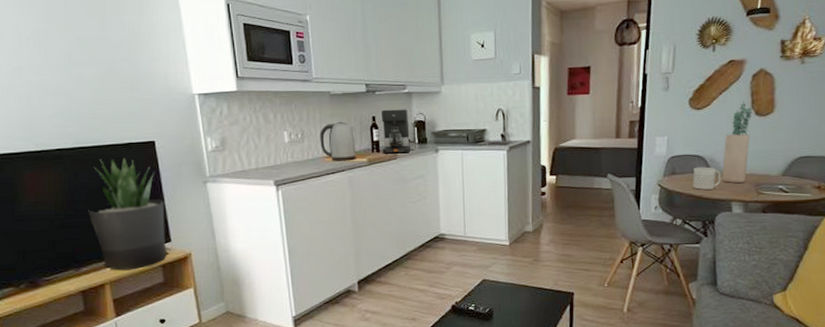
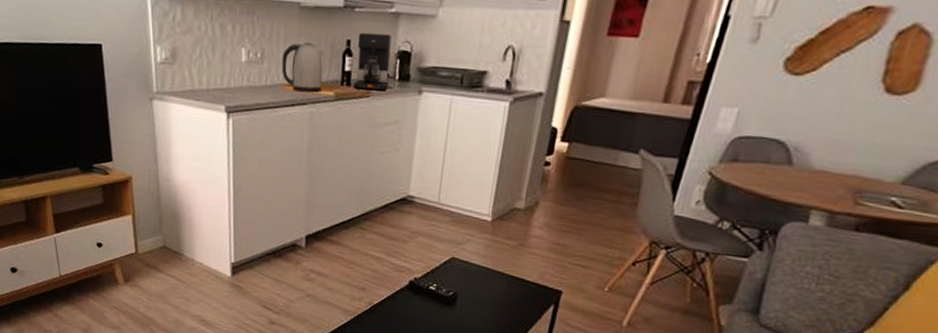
planter: present [88,157,167,271] -> none [32,59,108,186]
mug: present [692,167,722,190] -> none [757,155,807,189]
vase: present [722,101,753,184] -> none [805,69,883,187]

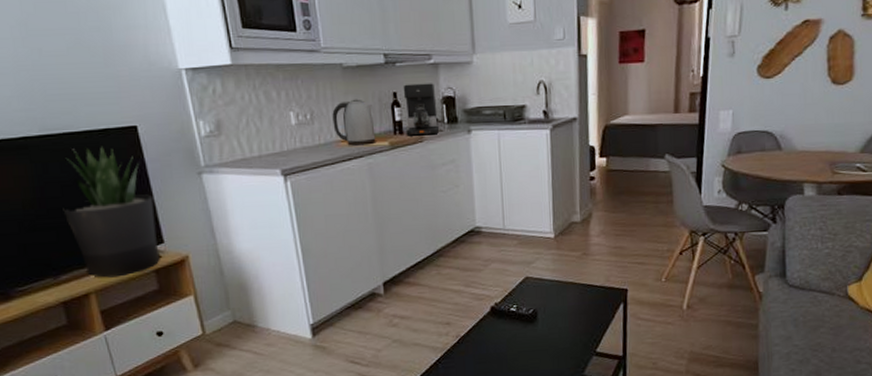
planter: none [32,59,108,186] -> present [63,146,160,278]

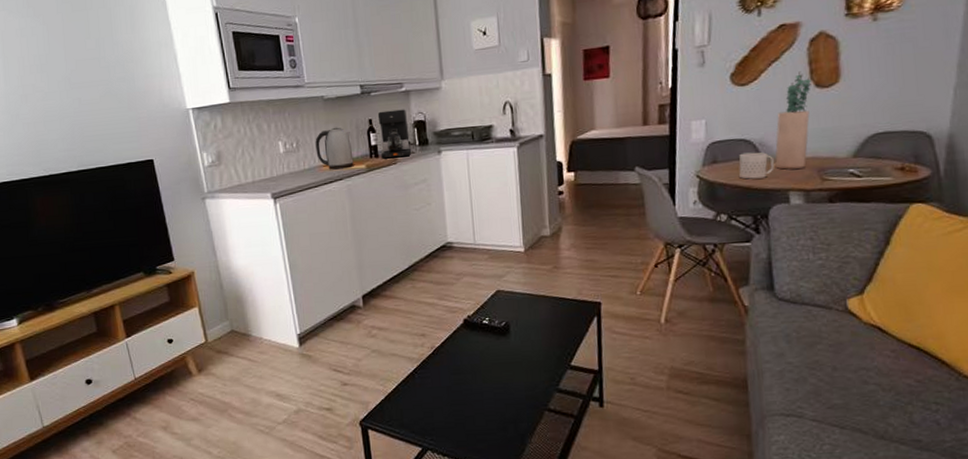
planter: present [63,146,160,278] -> none [95,178,171,292]
mug: none [760,144,793,170] -> present [738,152,775,180]
vase: none [793,67,829,163] -> present [775,71,812,170]

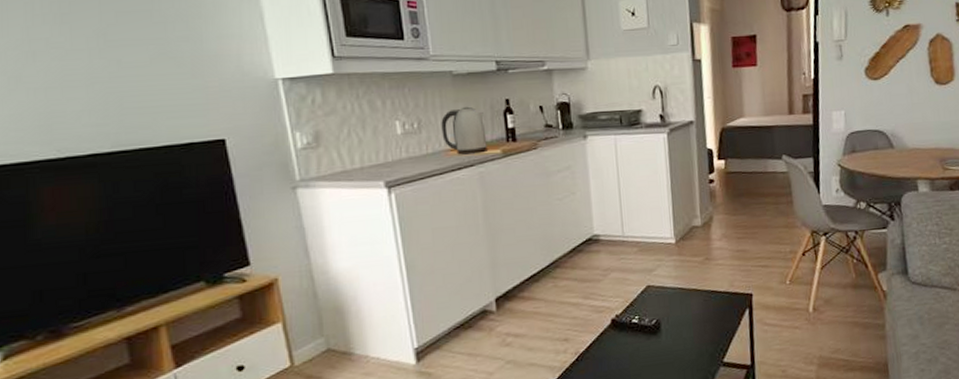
coffee maker: present [377,109,412,159] -> none [515,89,555,143]
mug: present [738,152,775,180] -> none [874,142,905,168]
vase: present [775,71,812,170] -> none [904,69,933,160]

